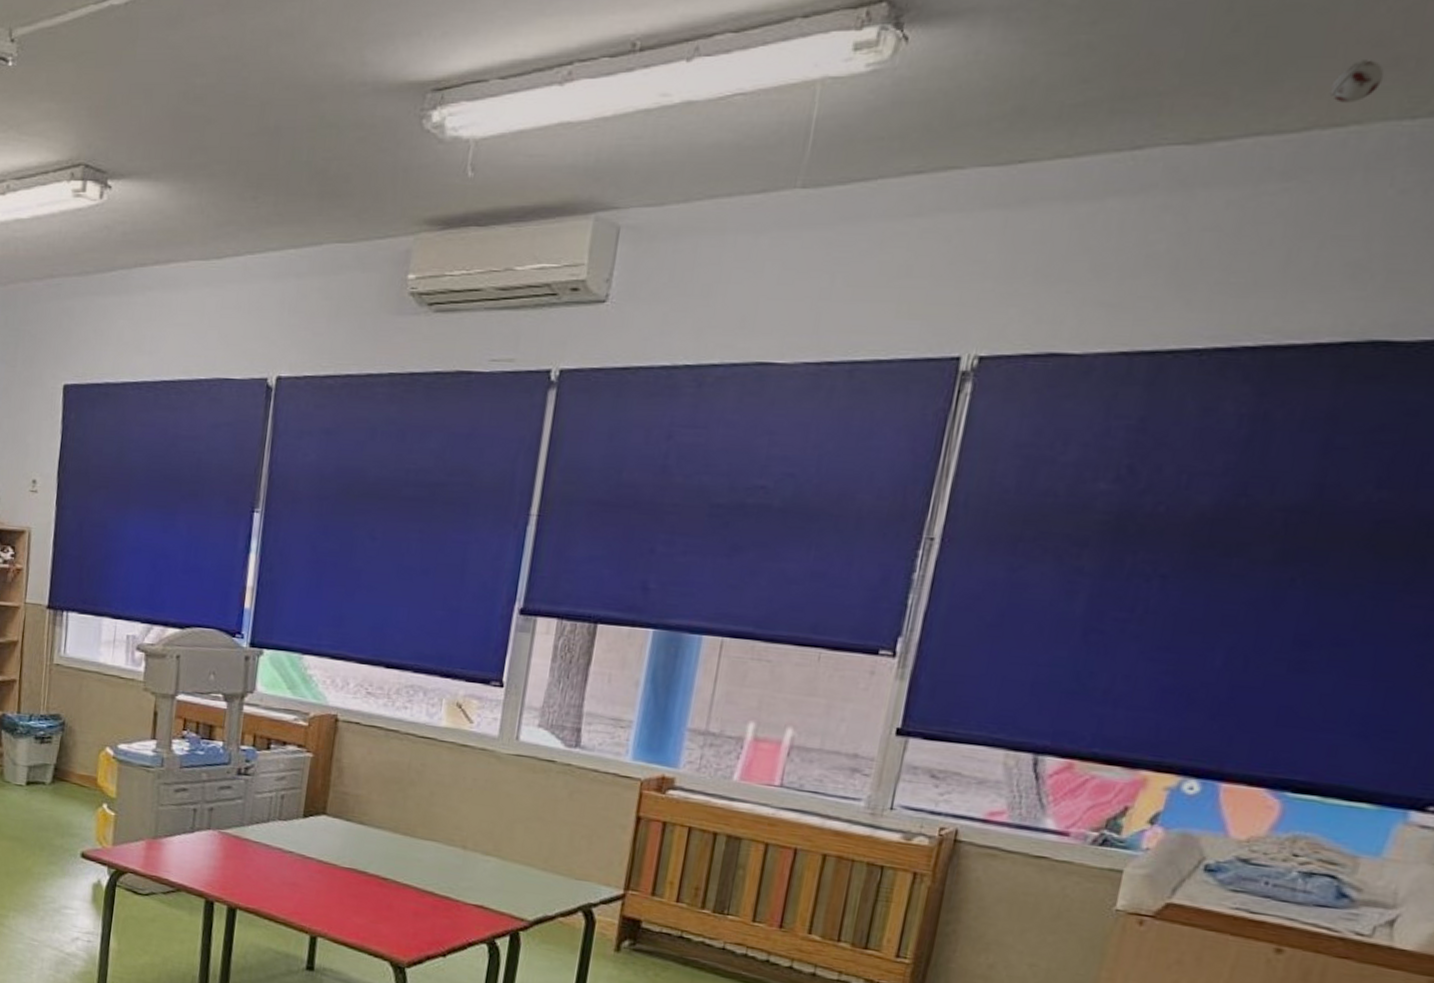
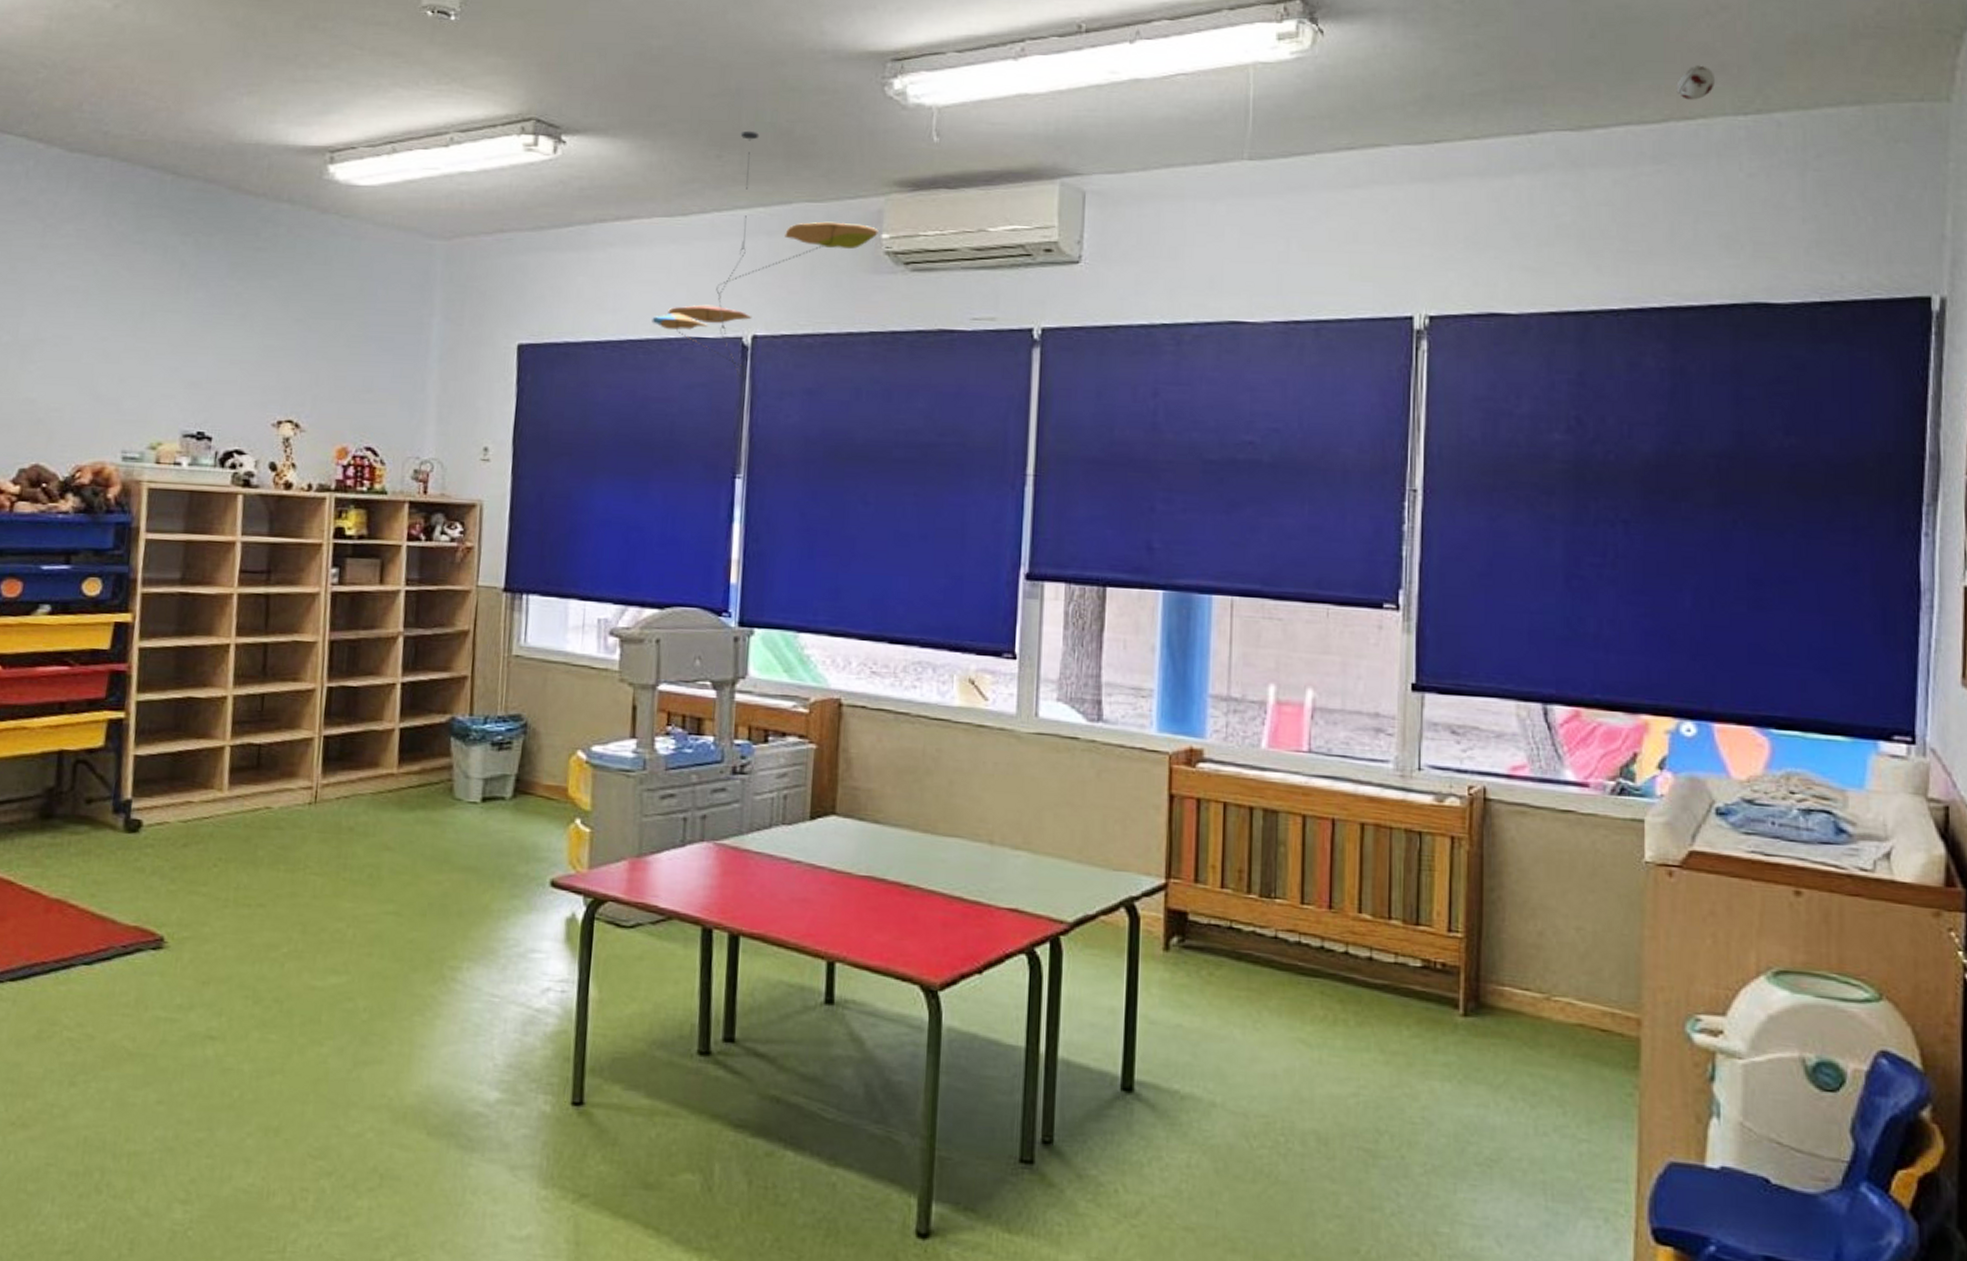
ceiling mobile: none [184,170,405,417] -> present [652,130,878,377]

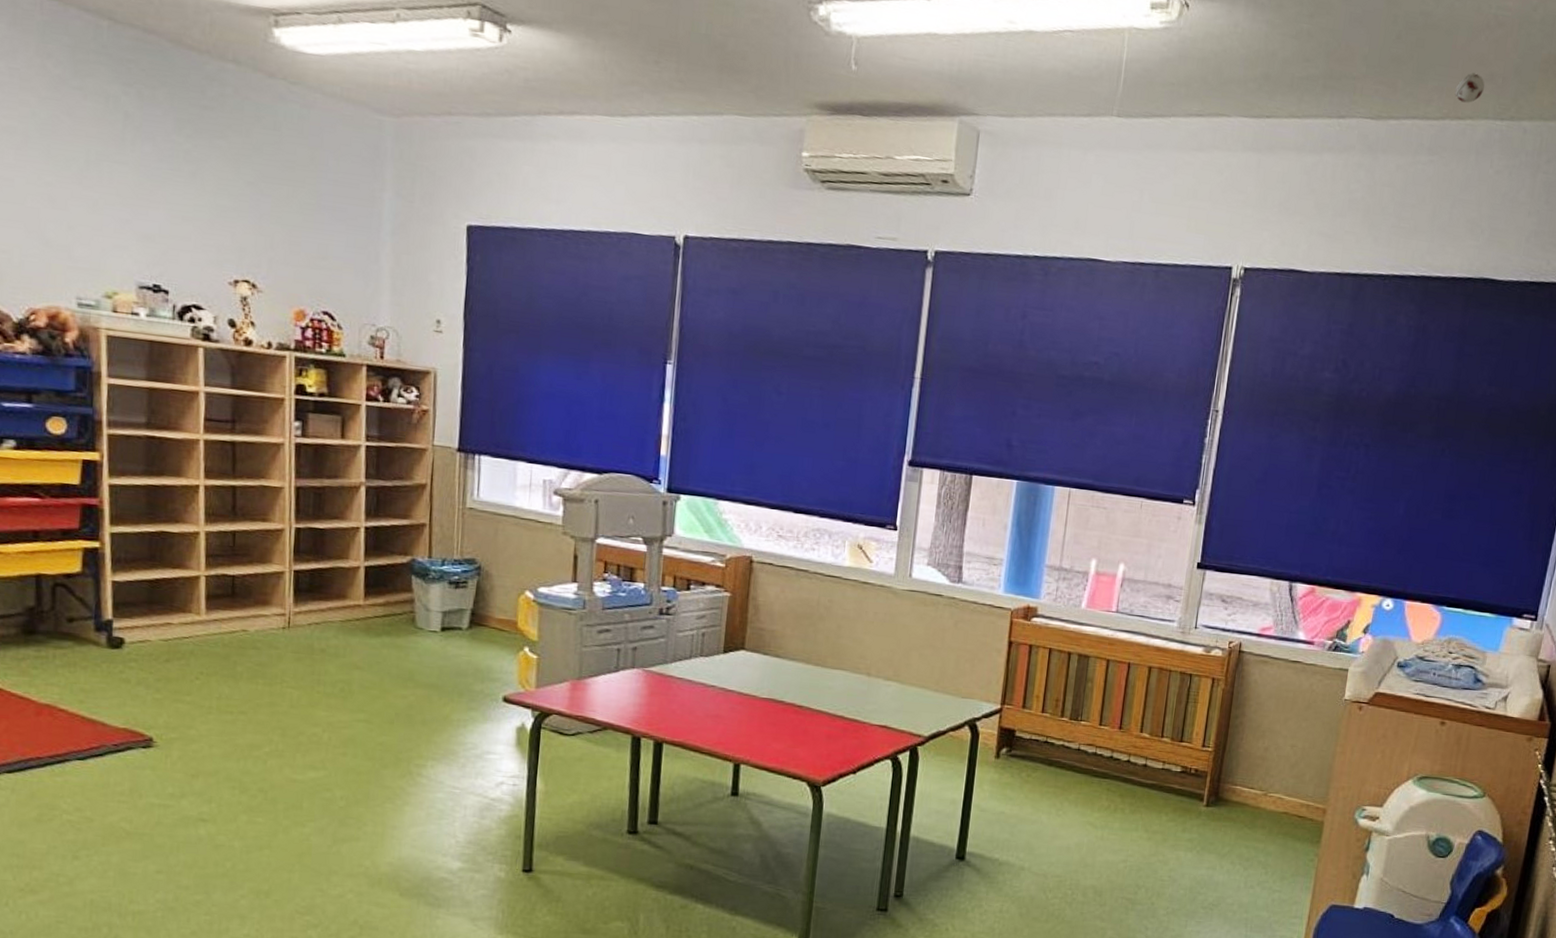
ceiling mobile: present [652,130,878,377] -> none [593,39,800,273]

